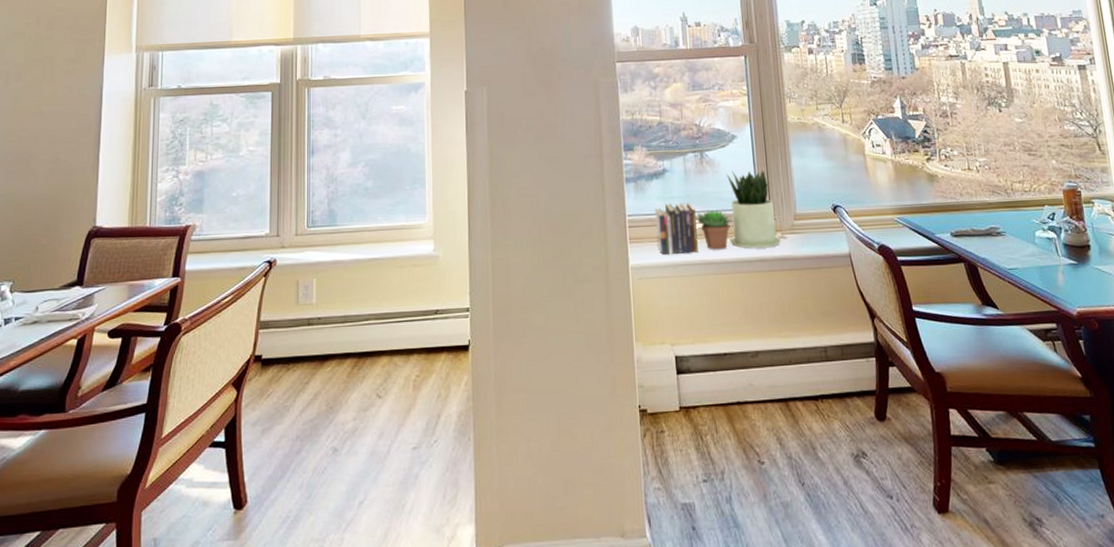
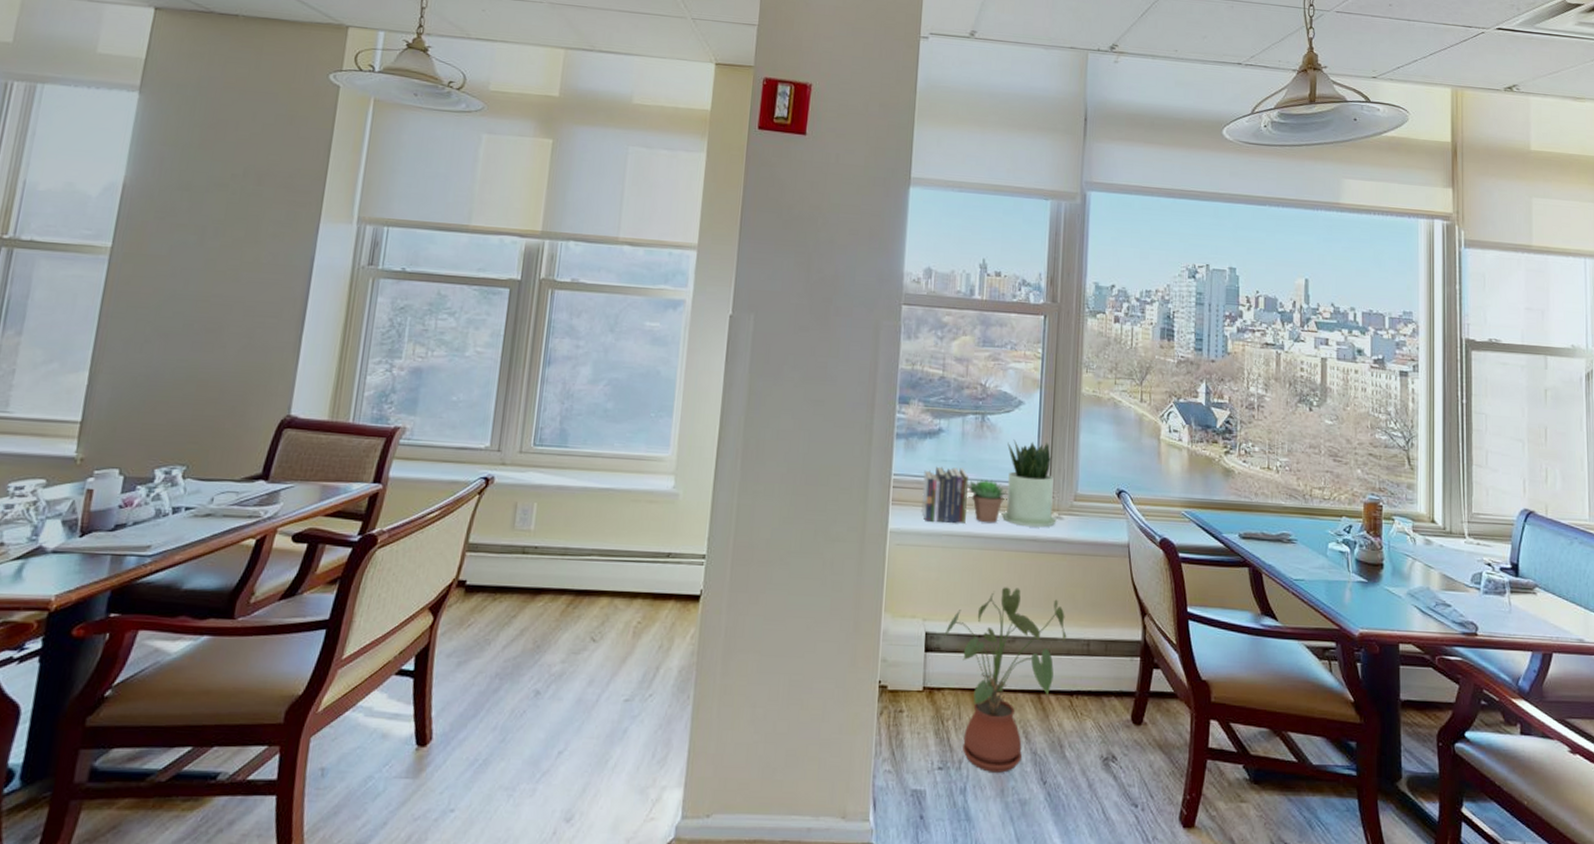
house plant: none [692,306,805,480] -> present [944,587,1067,773]

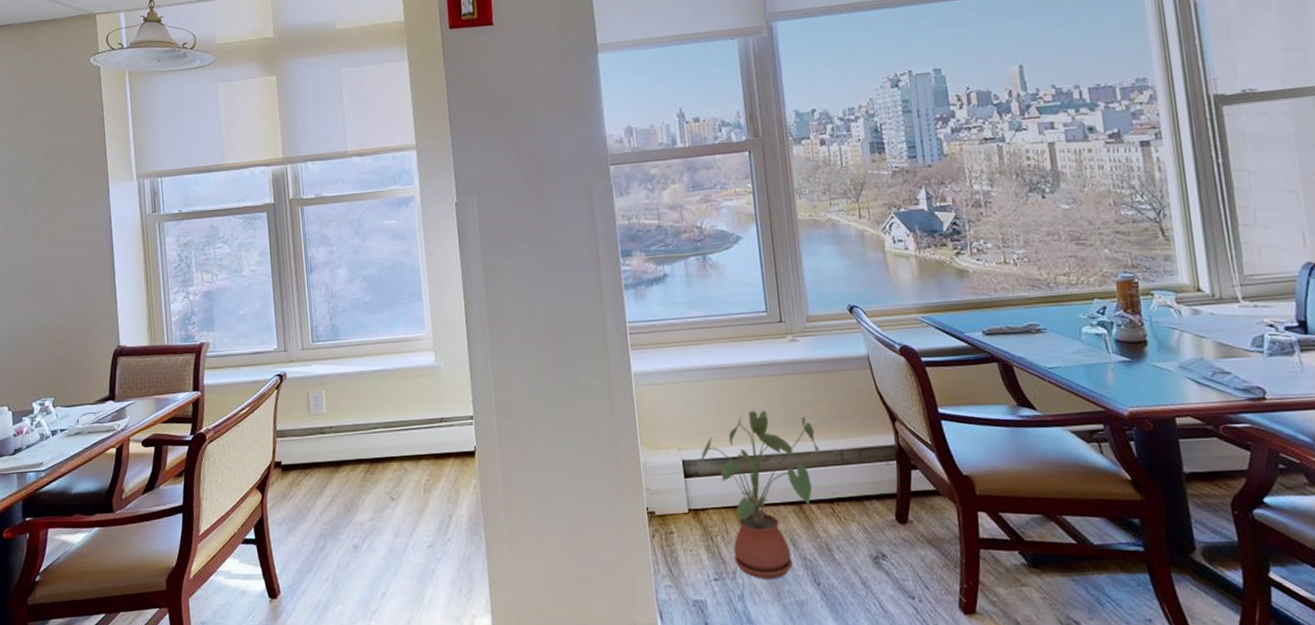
books: present [921,466,968,525] -> none [656,307,703,362]
succulent plant: present [968,479,1006,523] -> none [700,313,738,355]
planter: present [1001,439,1057,528] -> none [732,270,792,353]

